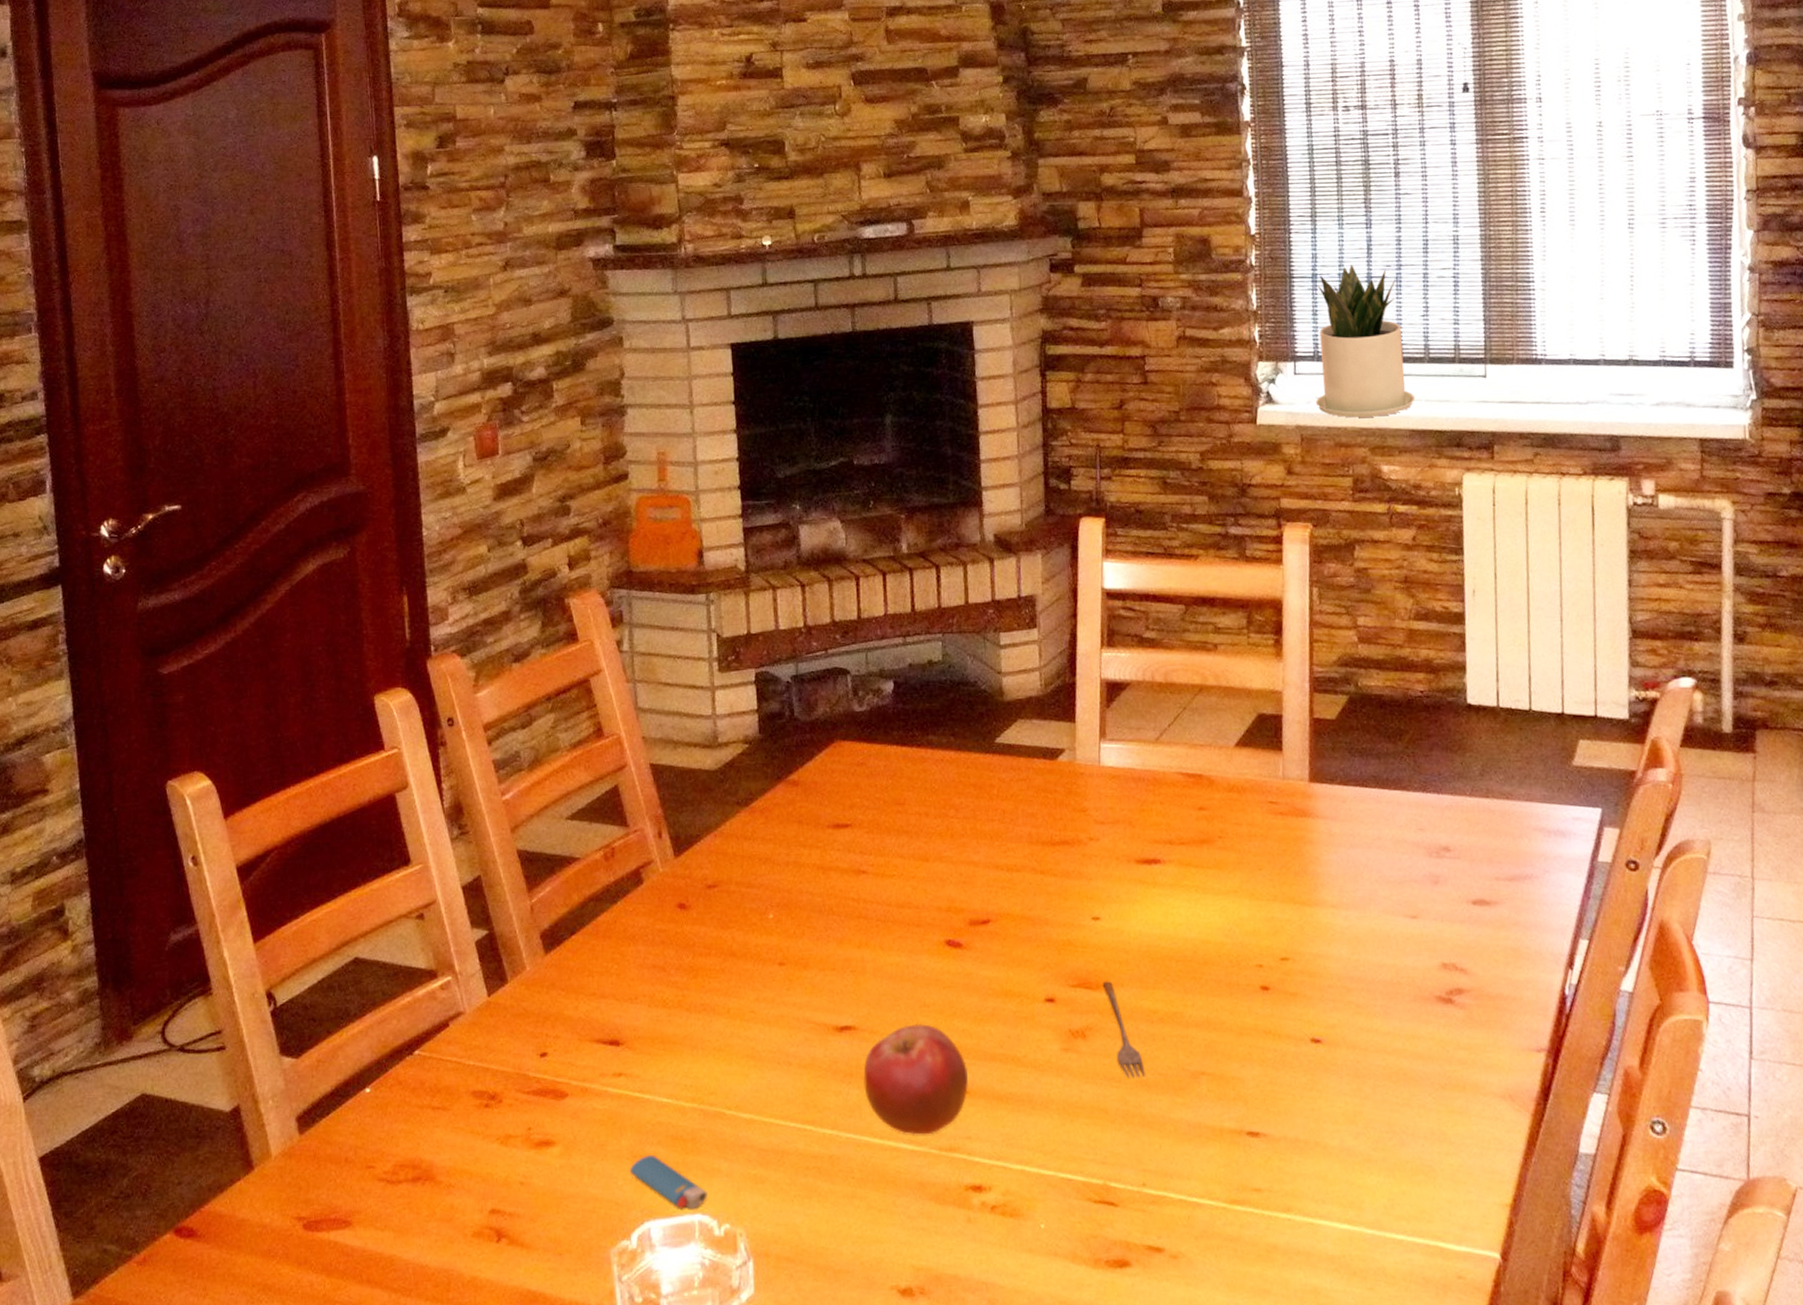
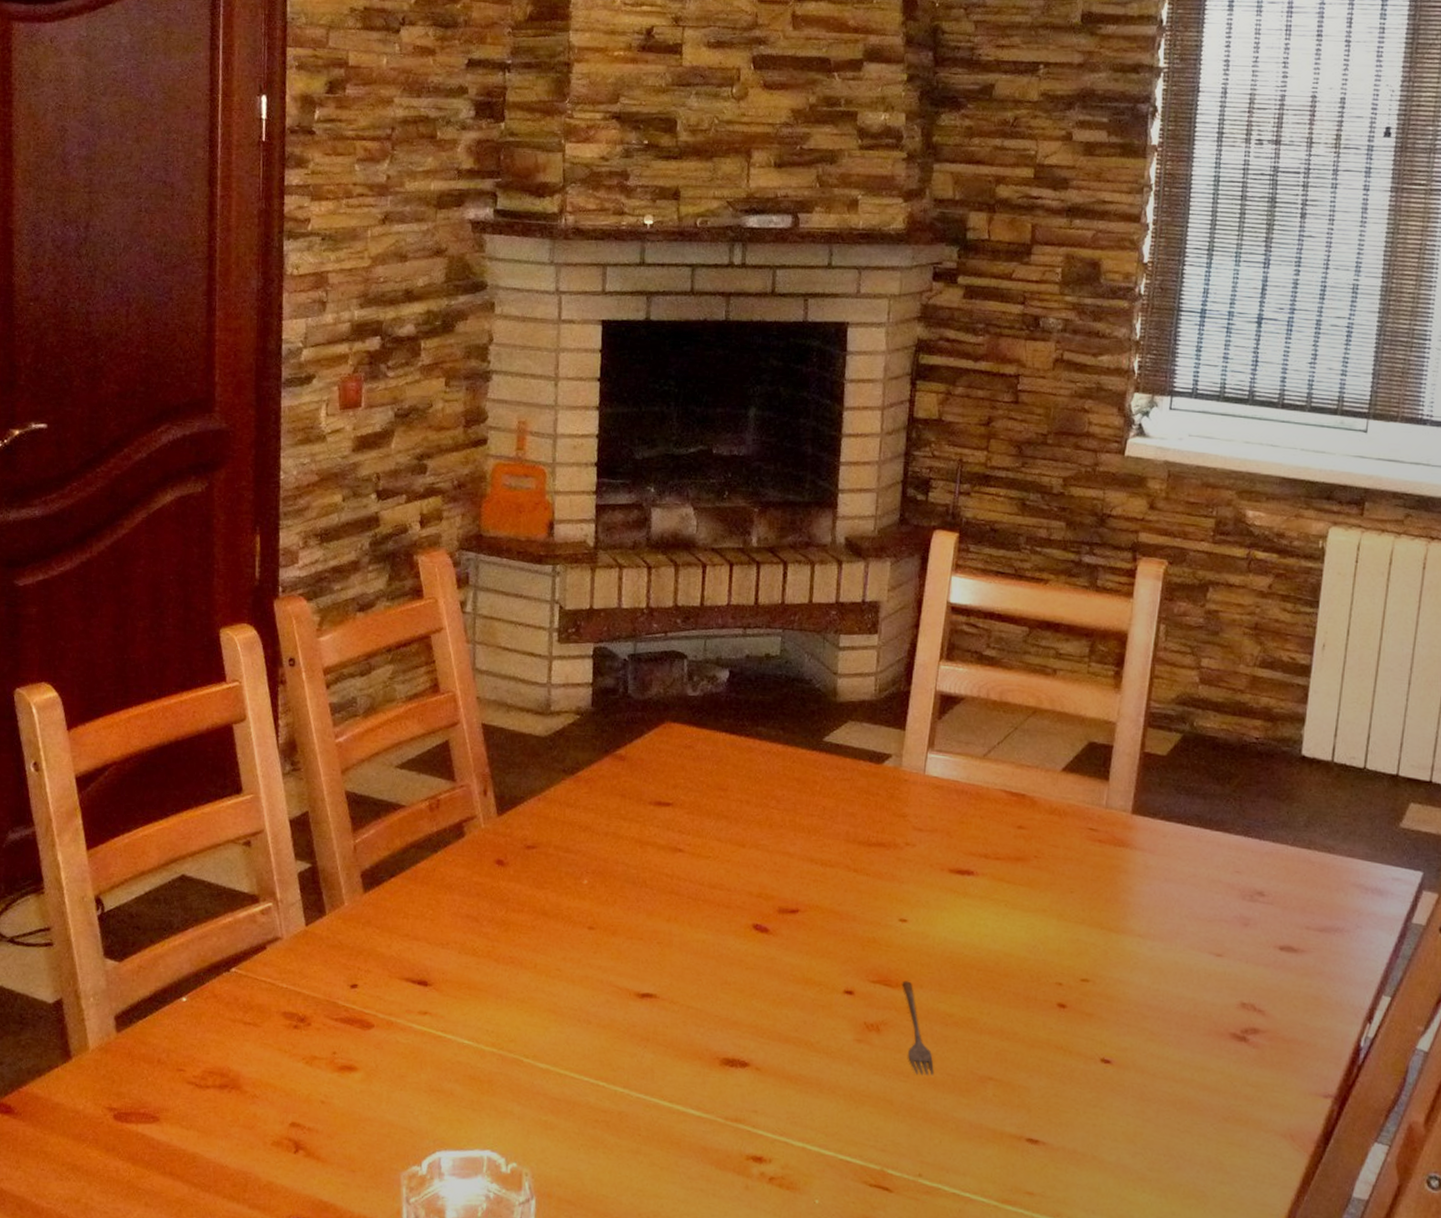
lighter: present [629,1154,707,1209] -> none [426,1090,498,1145]
fruit: present [863,1024,968,1135] -> none [659,999,761,1104]
planter: present [1315,265,1416,418] -> none [1187,304,1291,461]

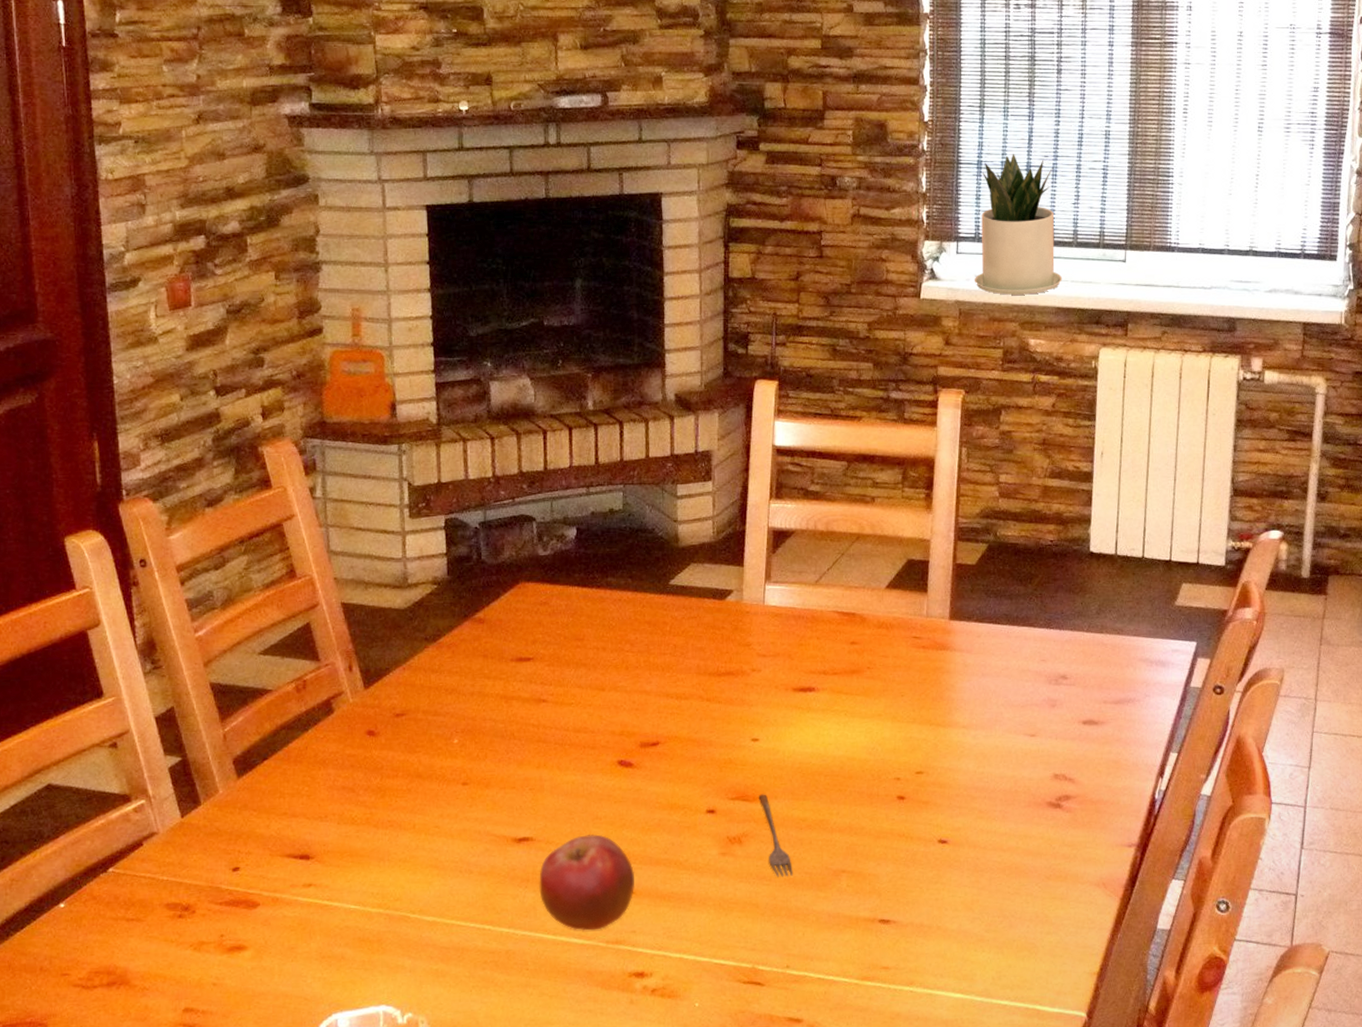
fruit: none [659,999,761,1104] -> present [539,834,634,931]
planter: none [1187,304,1291,461] -> present [974,154,1063,295]

